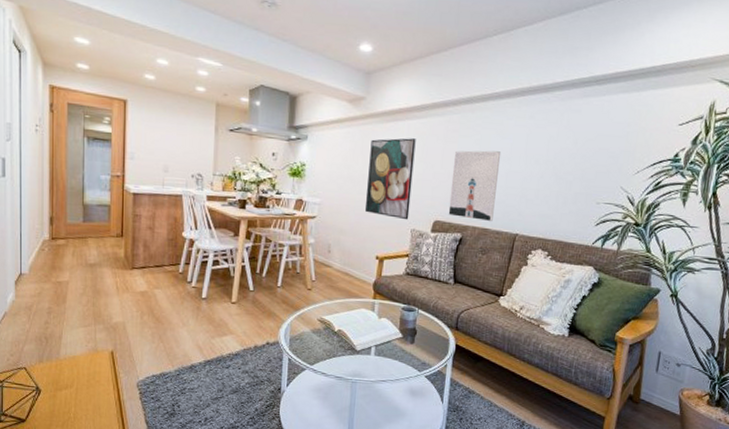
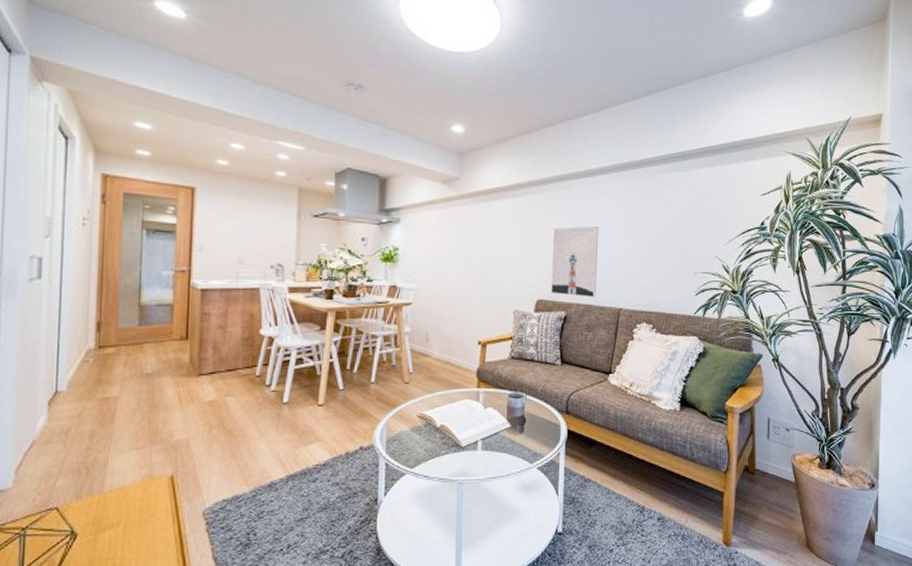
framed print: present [364,138,416,220] -> none [463,217,514,301]

